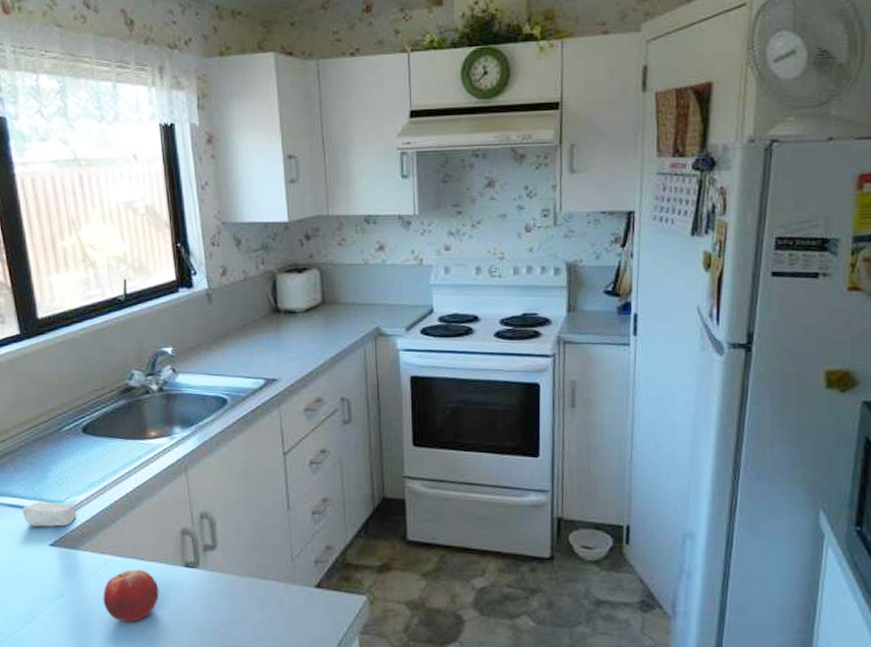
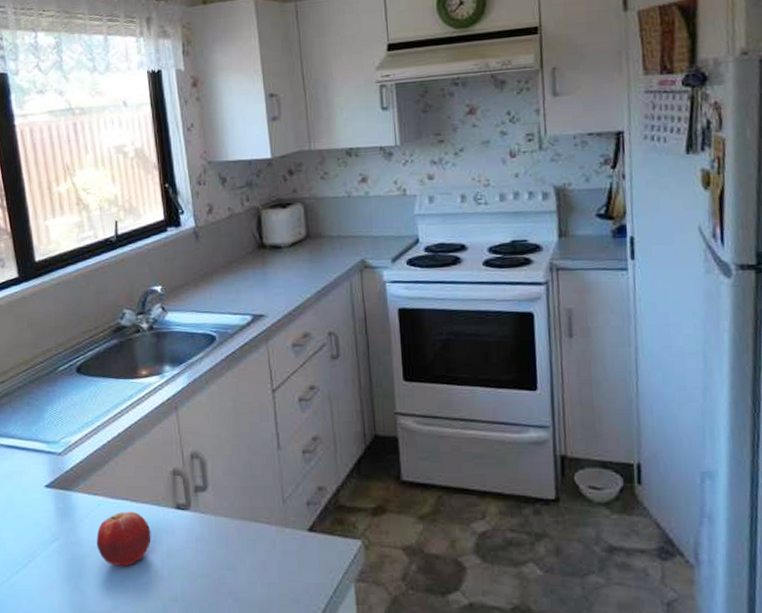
soap bar: present [22,501,77,527] -> none [19,442,71,468]

